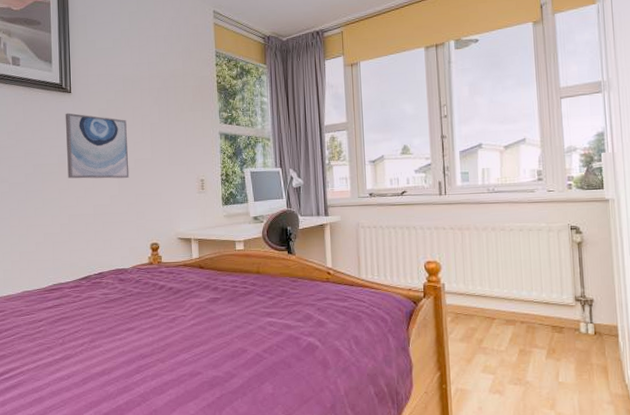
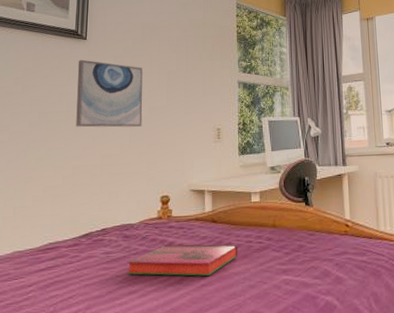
hardback book: none [123,288,225,316] -> present [127,244,238,276]

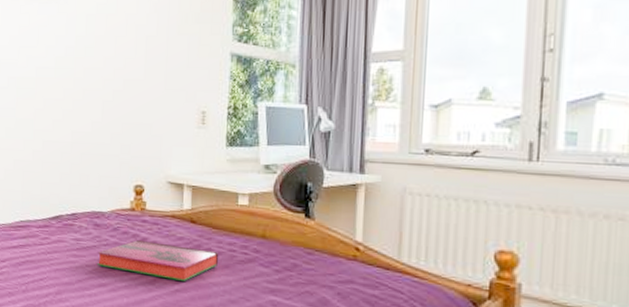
wall art: present [76,59,143,128] -> none [45,17,118,102]

